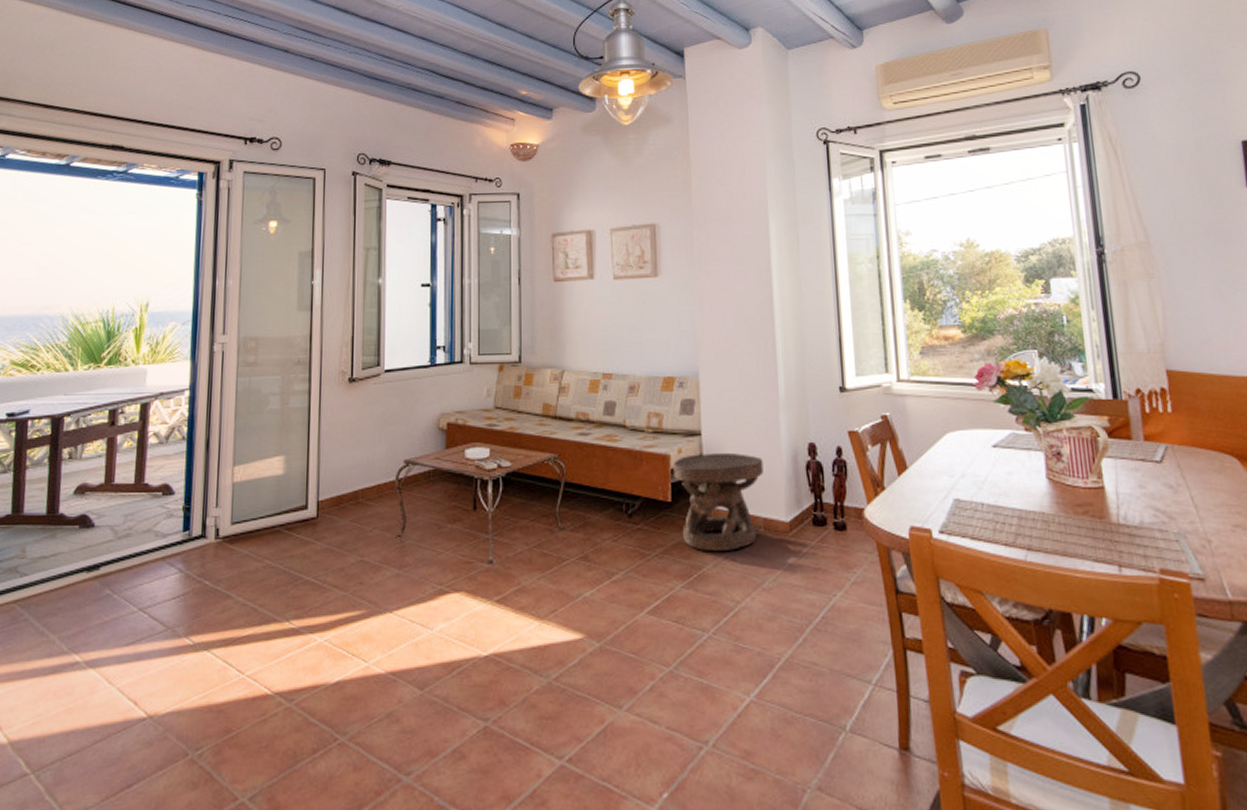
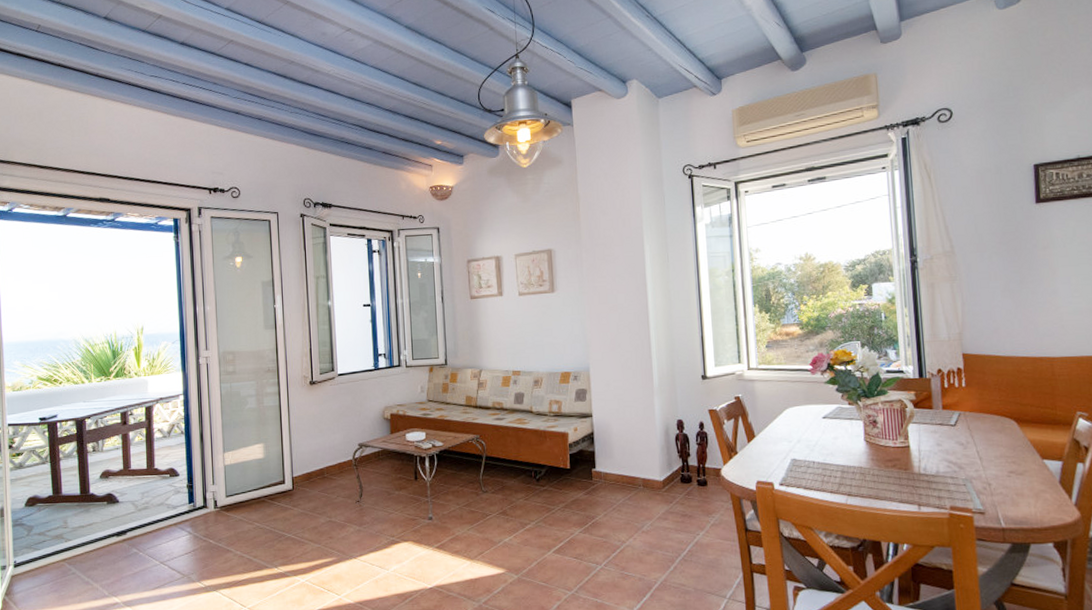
carved stool: present [673,453,764,552] -> none [571,430,642,505]

